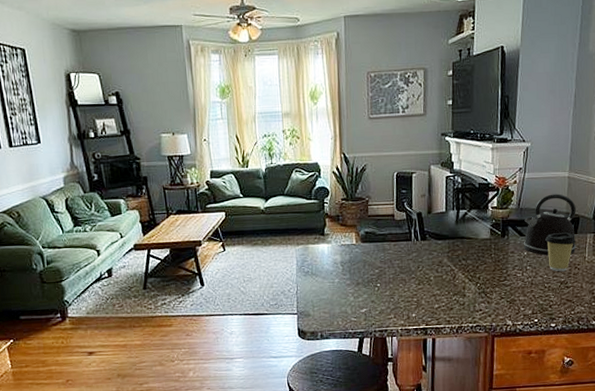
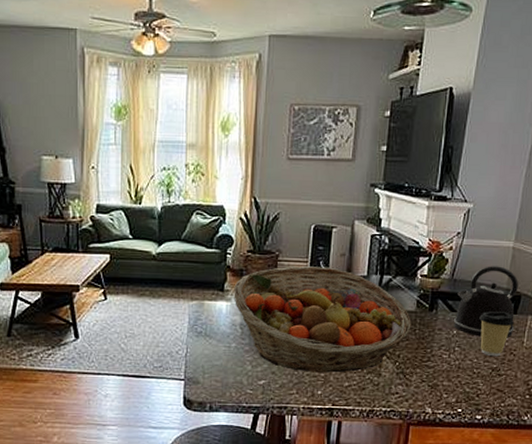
fruit basket: none [333,207,487,298] -> present [234,266,411,373]

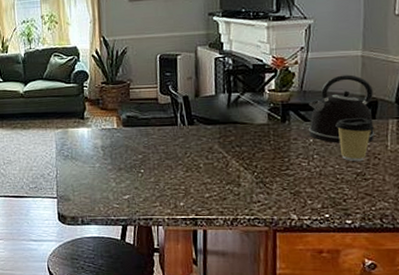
fruit basket: present [234,266,411,373] -> none [93,90,265,186]

